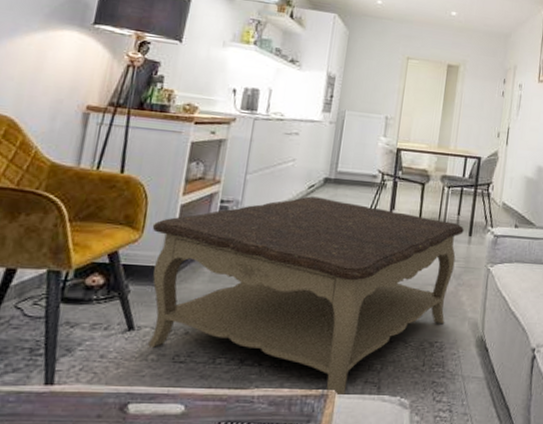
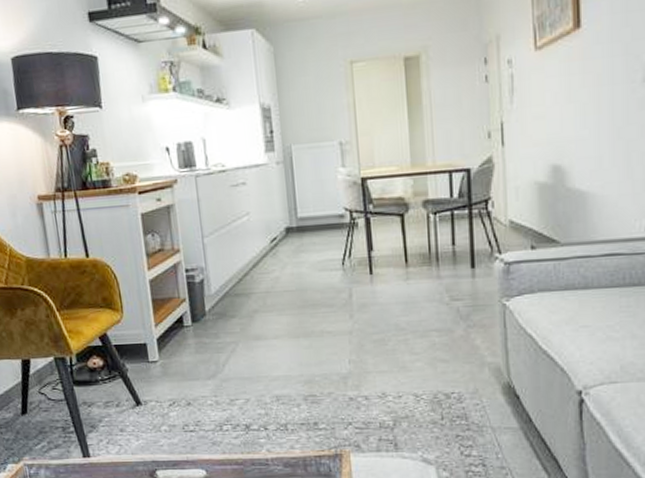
coffee table: present [148,196,464,394] -> none [129,250,464,453]

